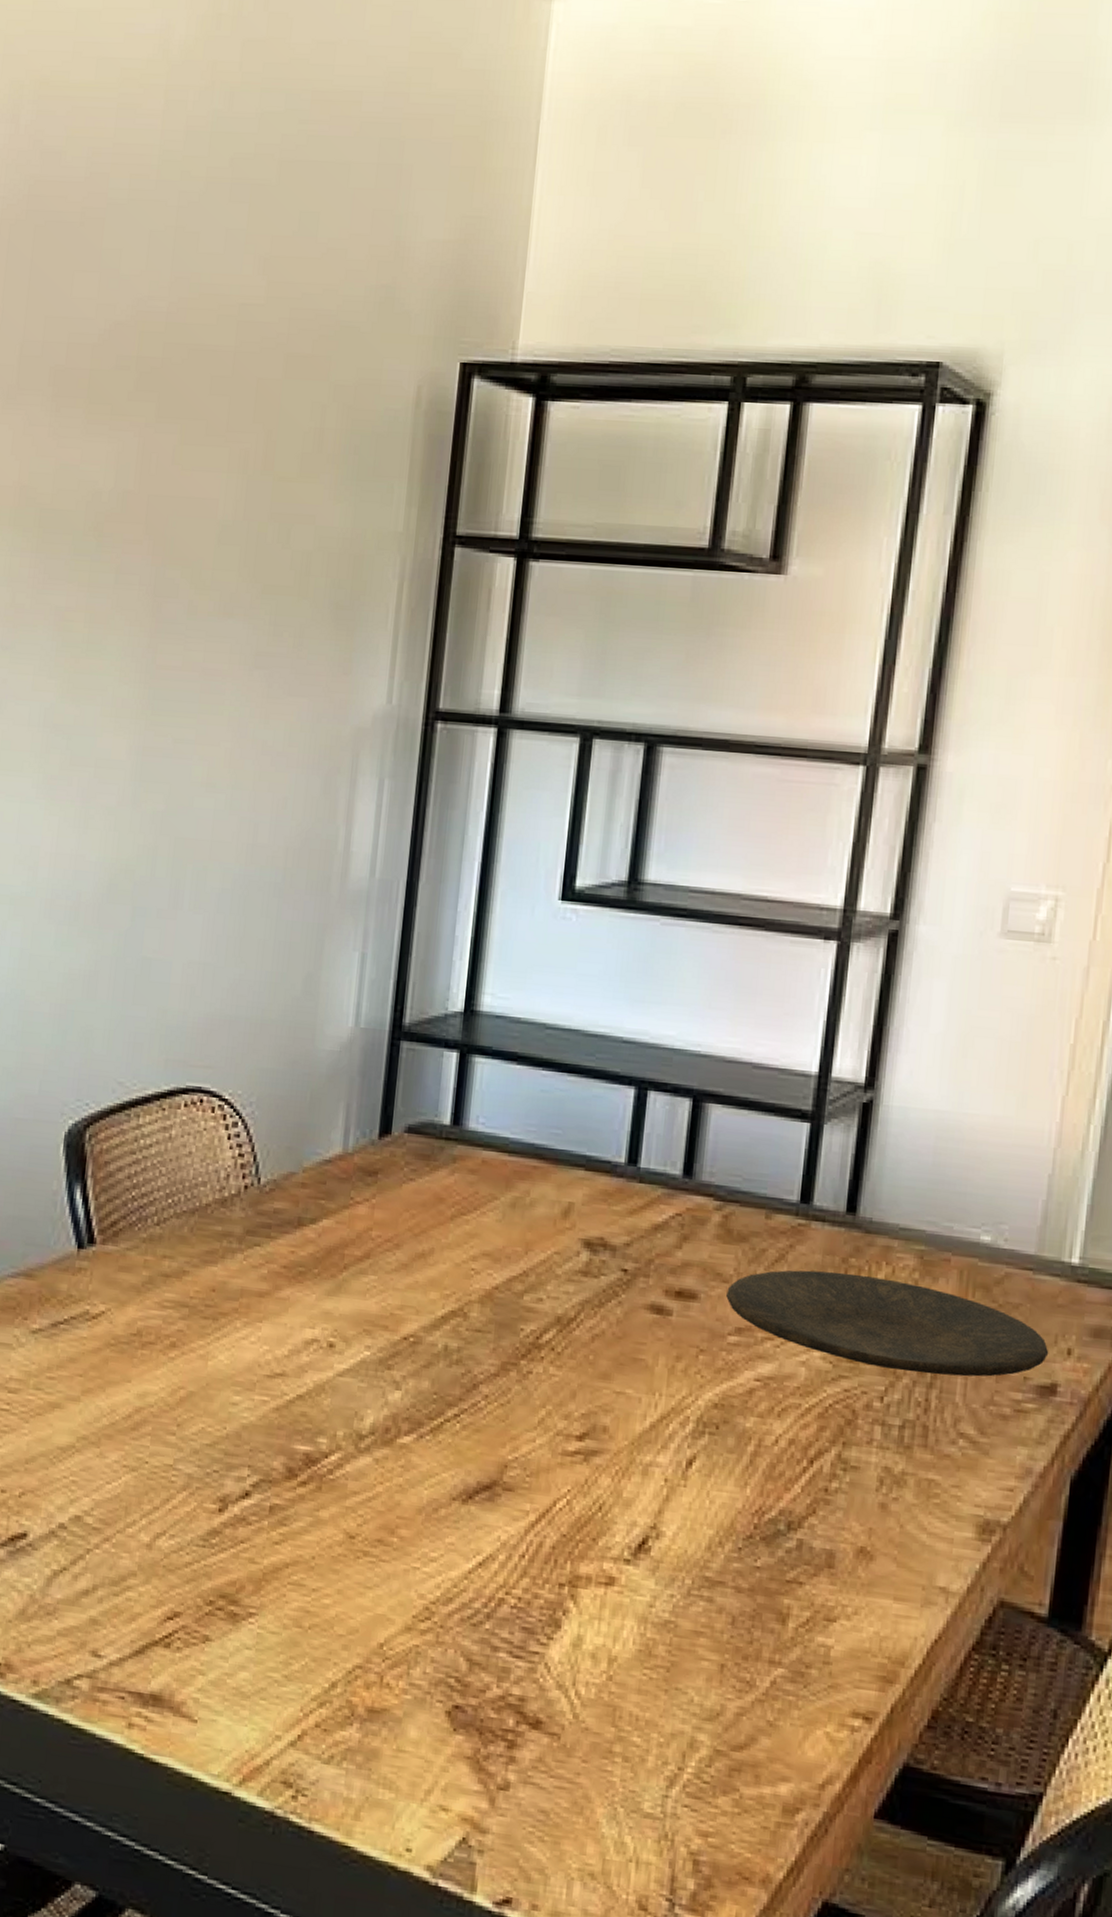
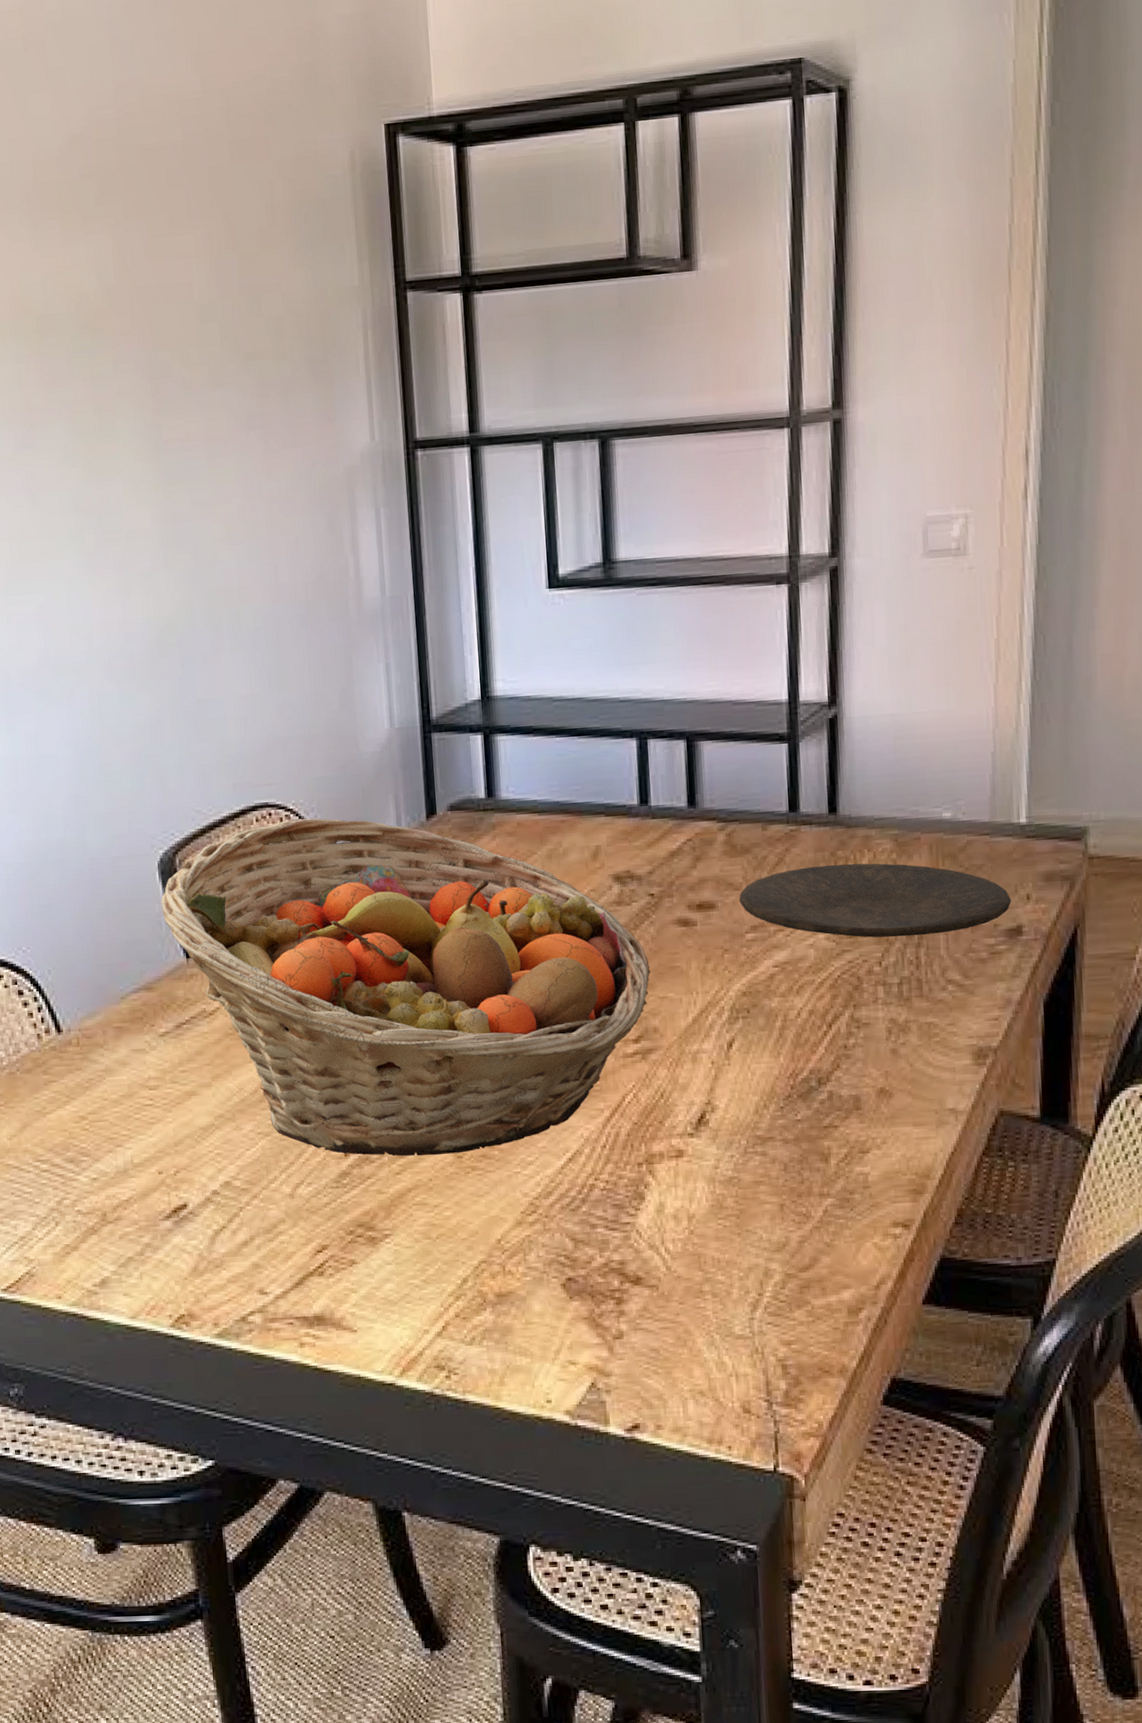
fruit basket: none [59,1111,610,1533] -> present [160,818,651,1156]

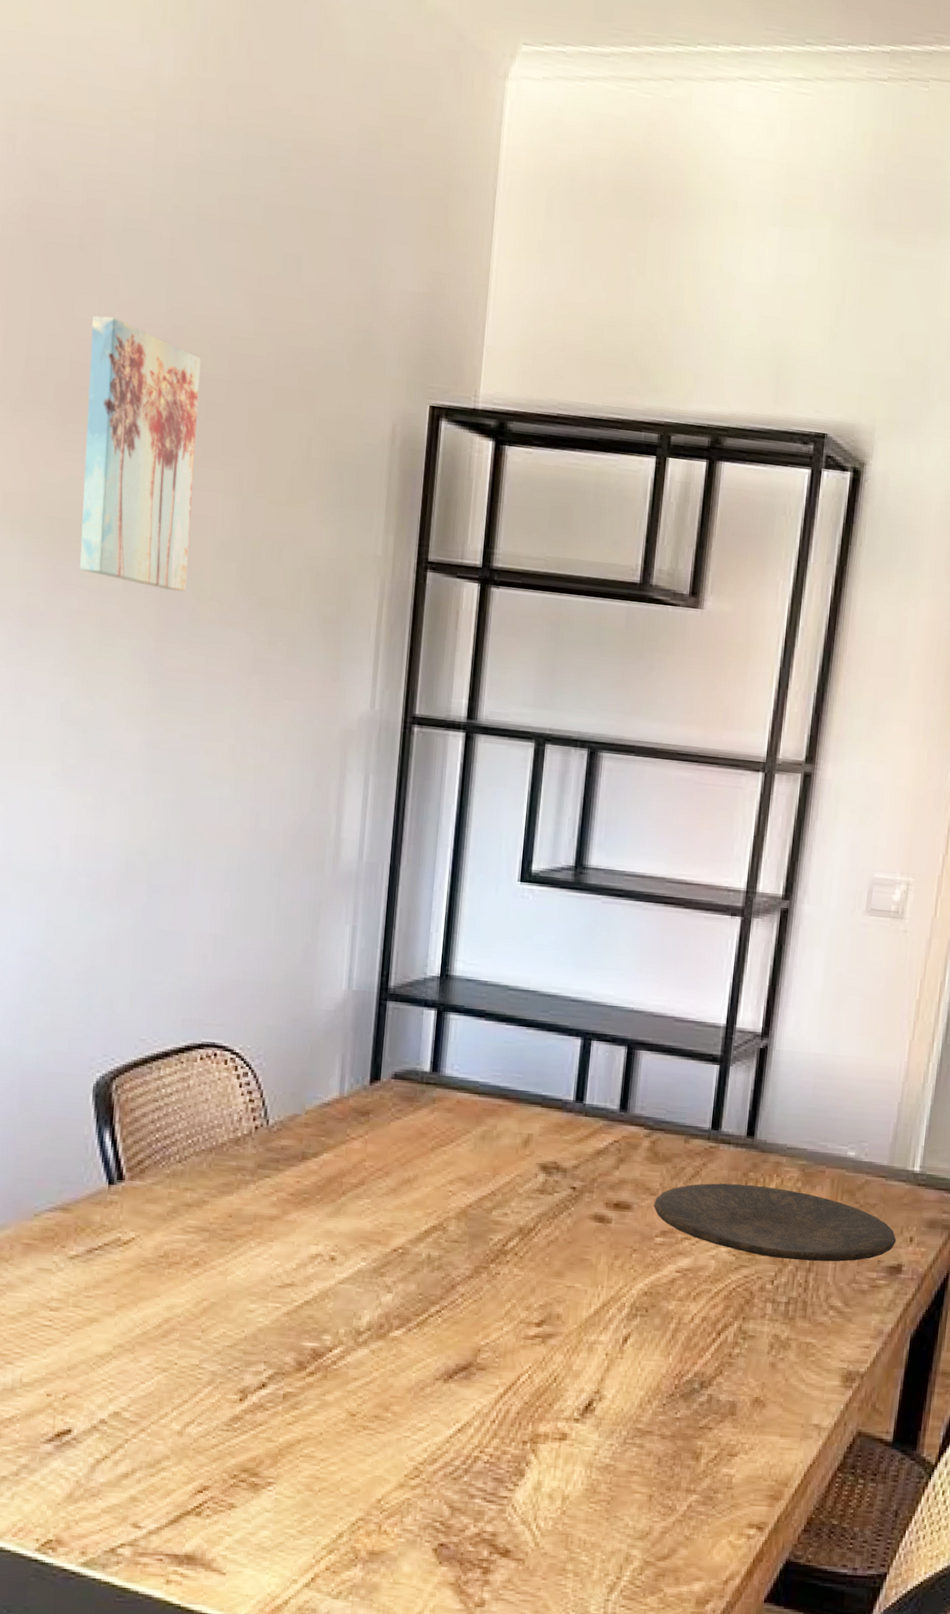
wall art: none [47,108,173,364] -> present [79,315,201,592]
fruit basket: present [160,818,651,1156] -> none [90,1063,562,1412]

